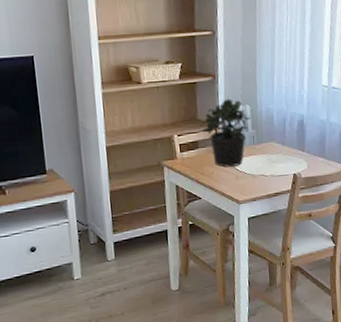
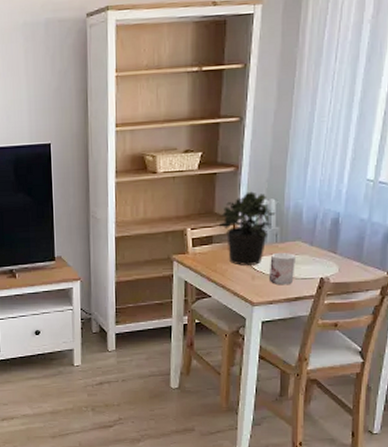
mug: none [250,153,272,184] -> present [268,253,296,286]

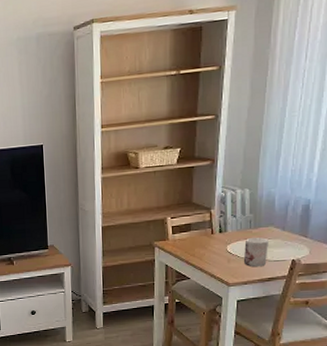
potted plant: present [219,191,276,266] -> none [197,182,250,251]

